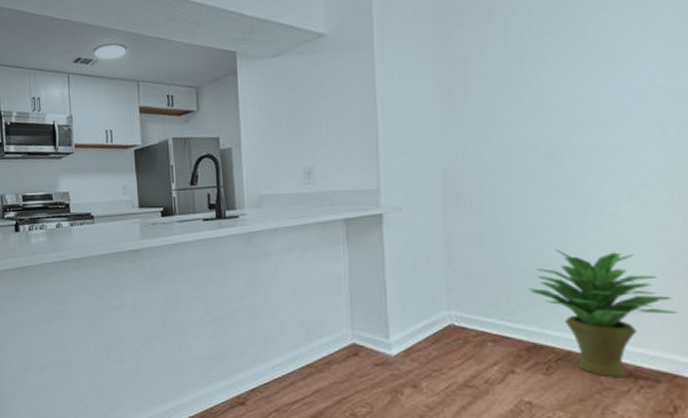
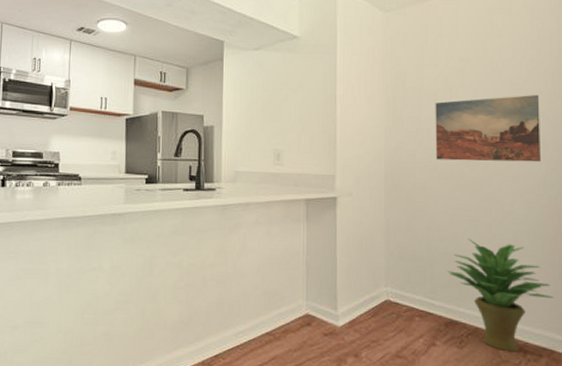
wall art: none [506,63,657,160] -> present [435,94,540,162]

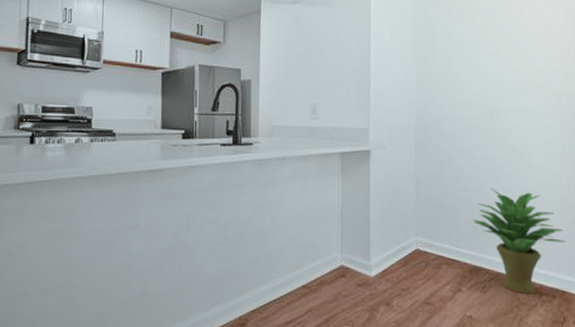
wall art: present [435,94,540,162] -> none [462,50,556,115]

